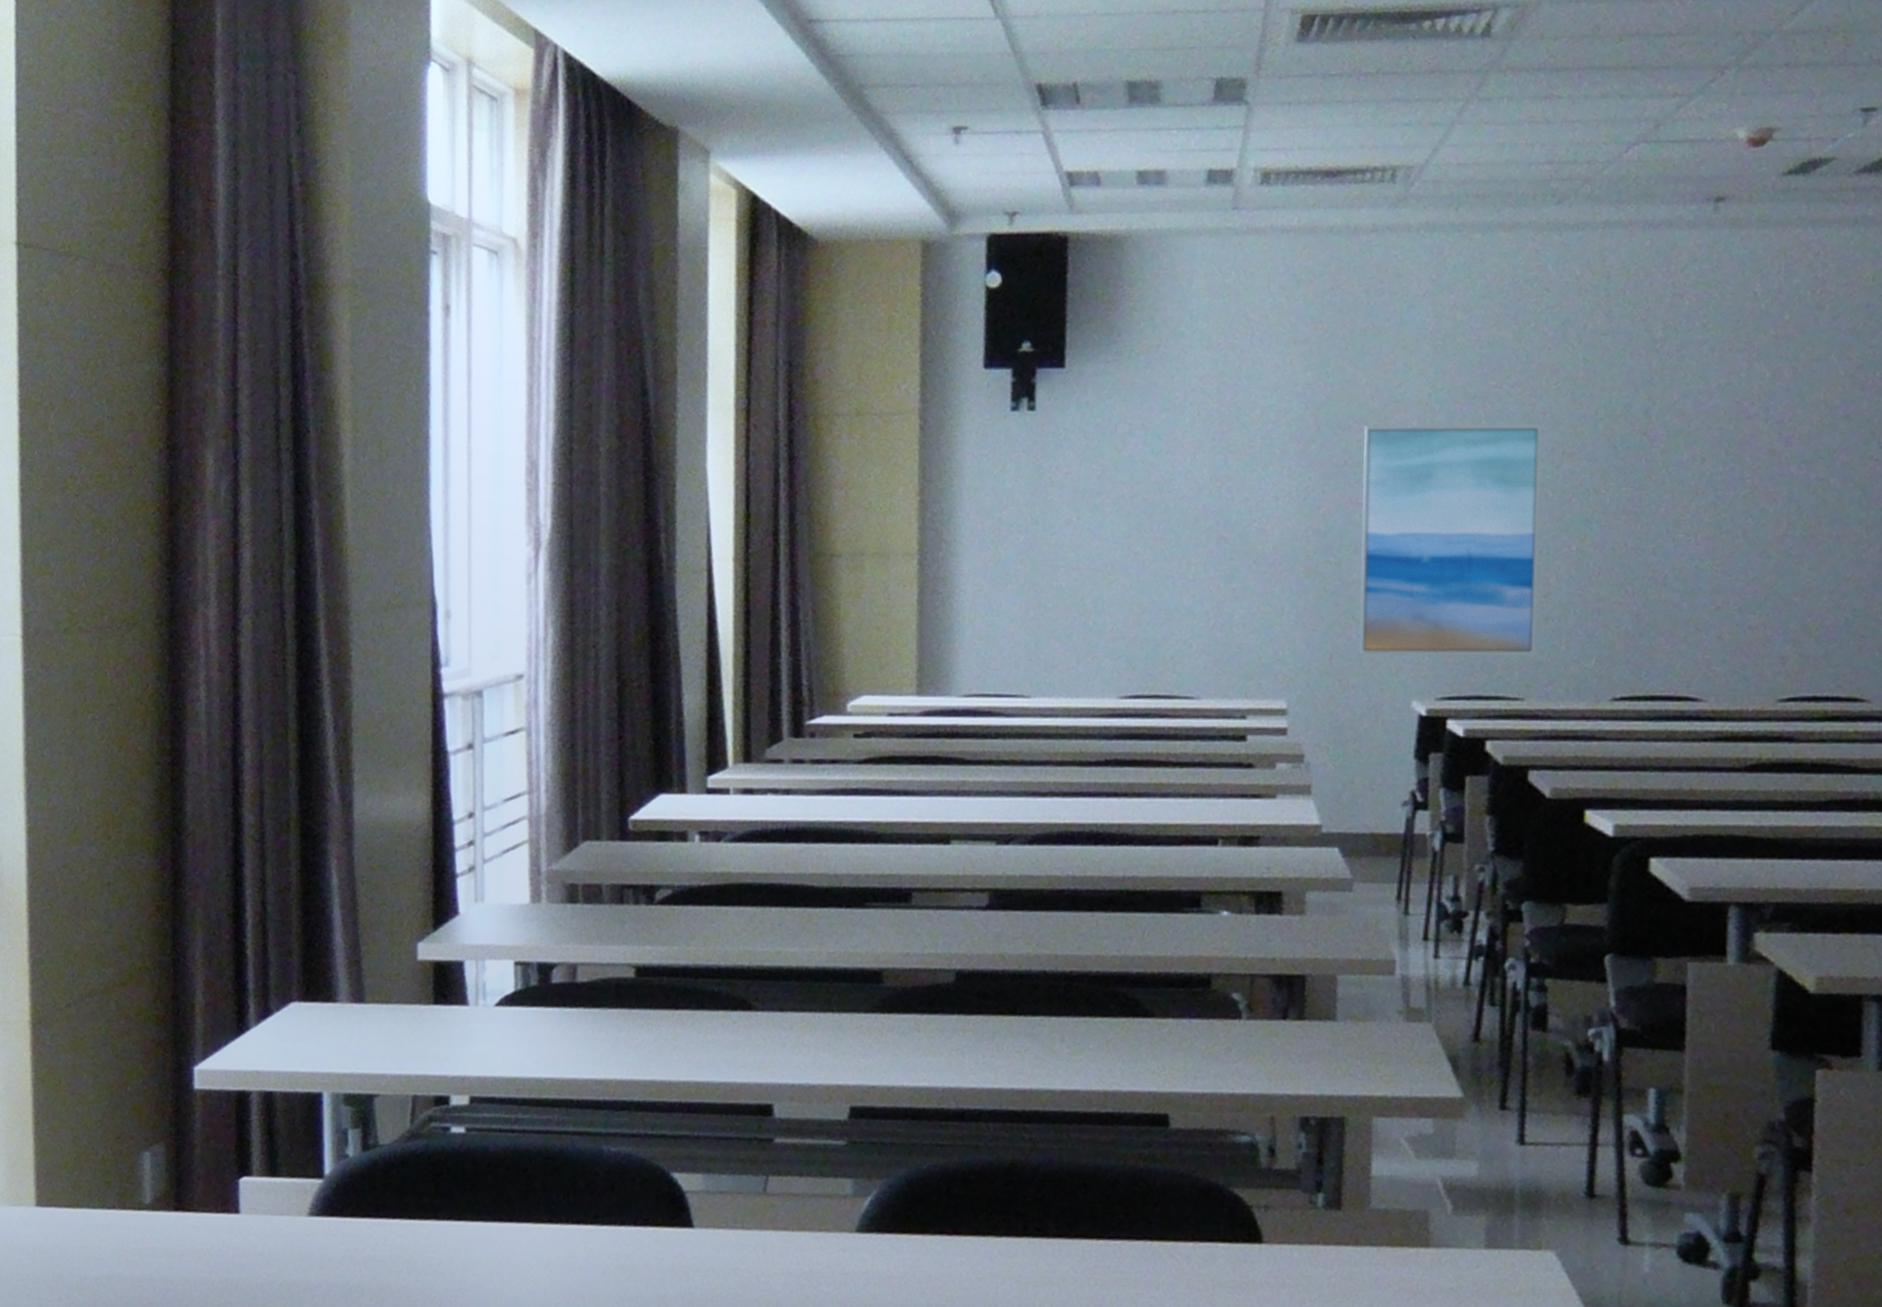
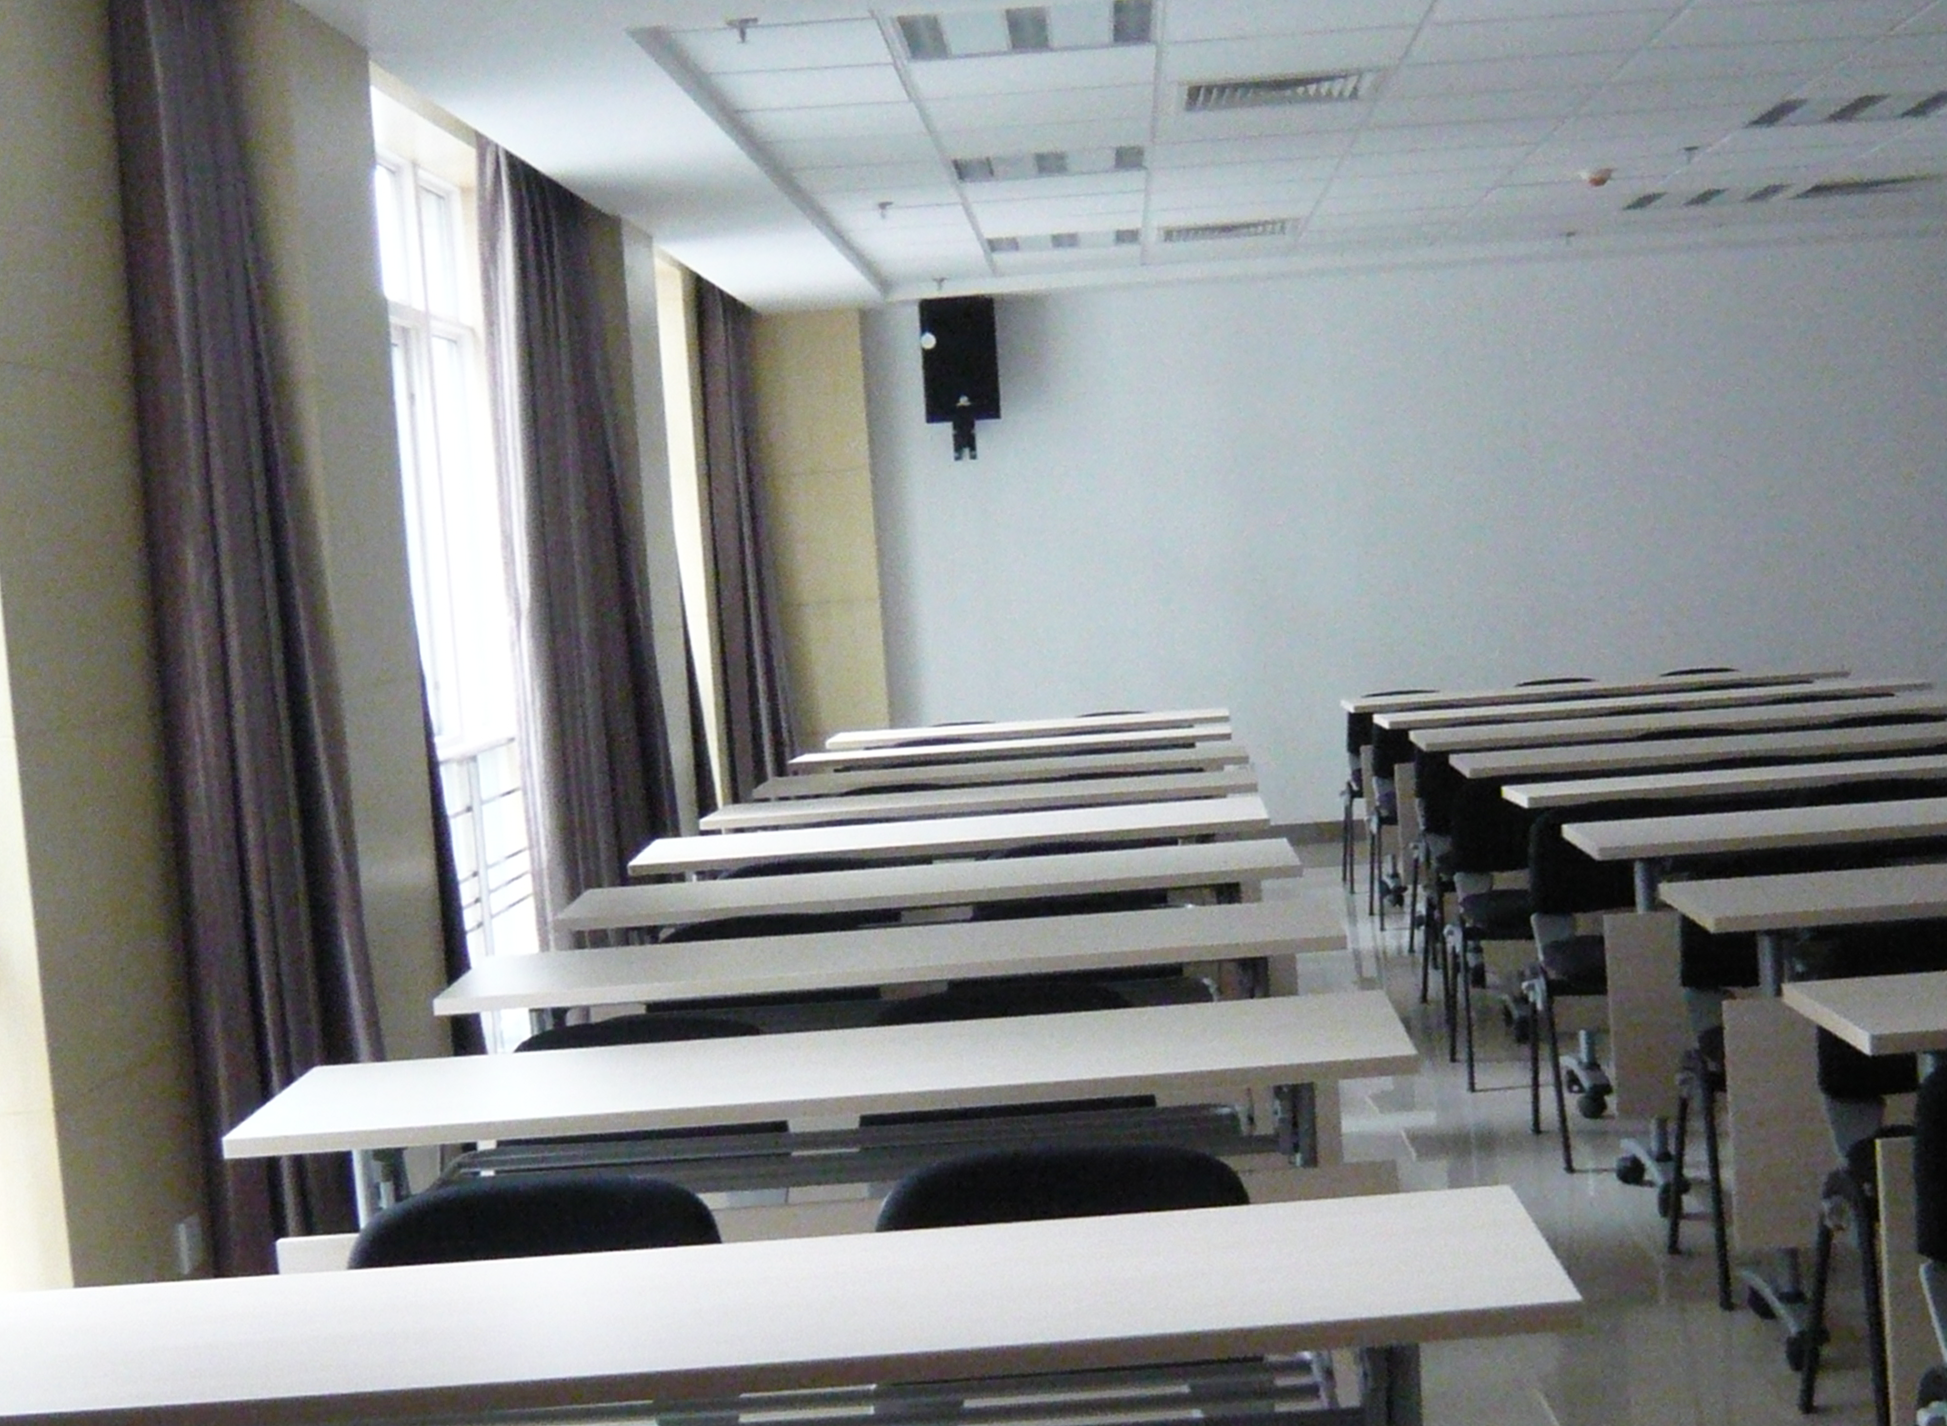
wall art: present [1358,423,1543,657] -> none [1276,443,1446,662]

